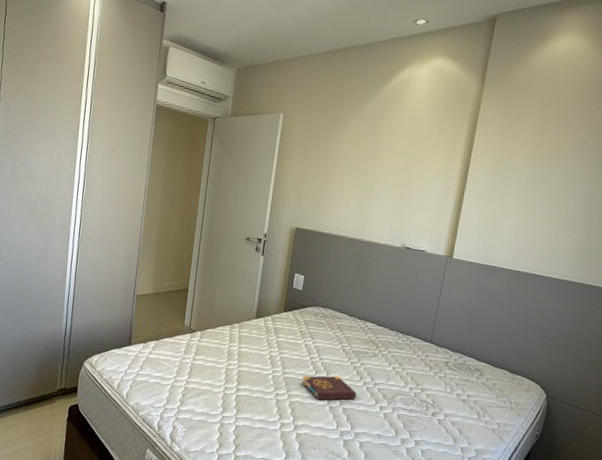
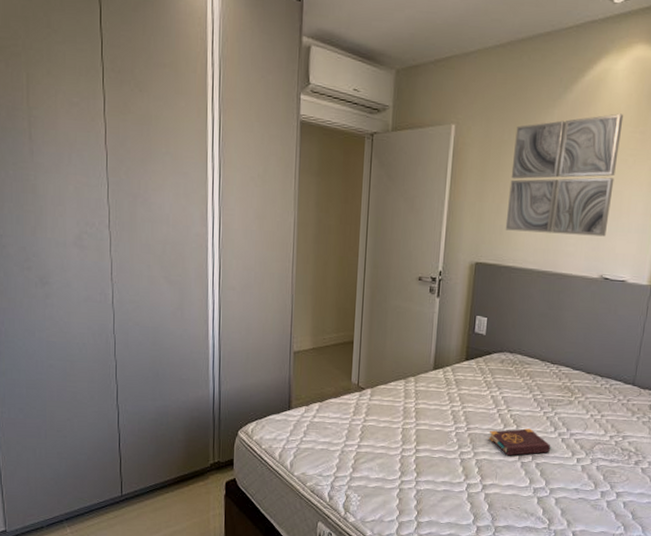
wall art: none [322,111,424,212] -> present [505,113,624,237]

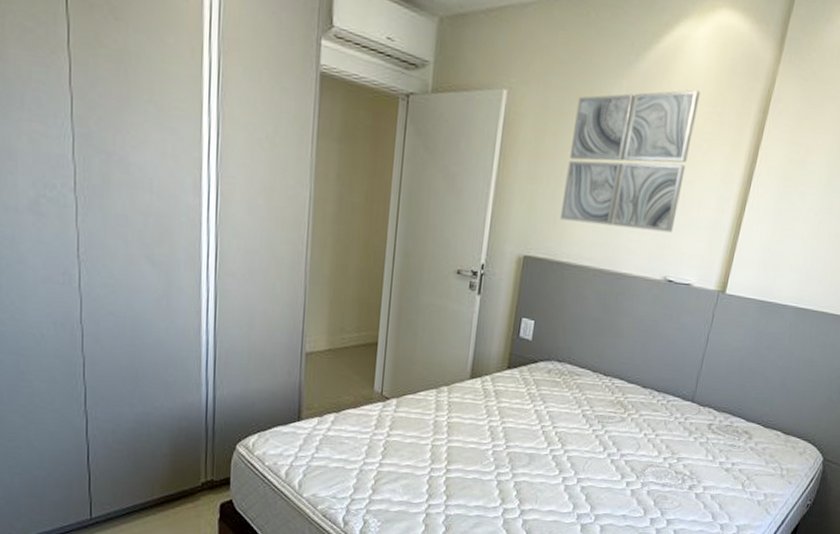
book: present [488,428,552,456] -> none [529,447,600,478]

